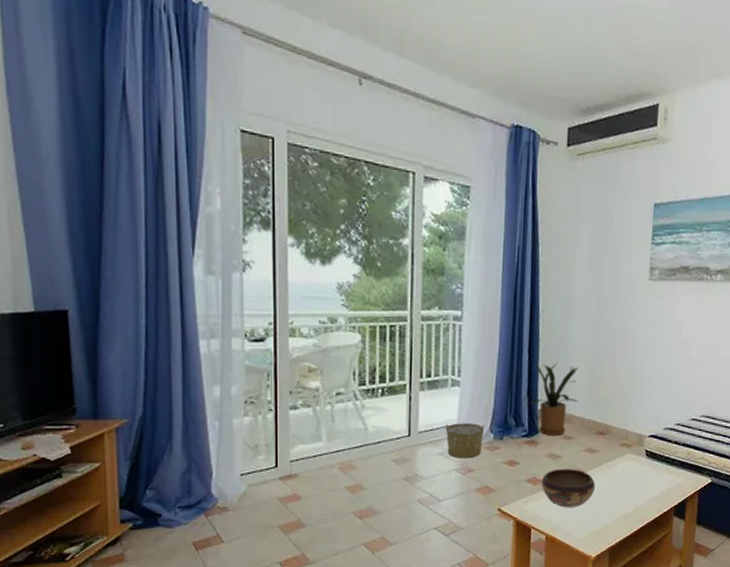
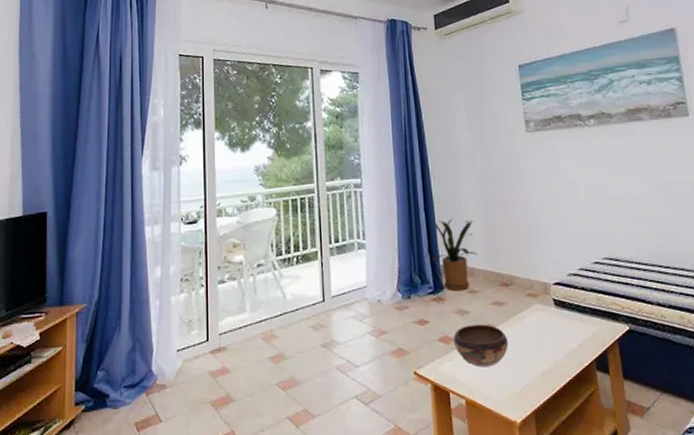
basket: present [445,423,485,459] -> none [355,284,393,321]

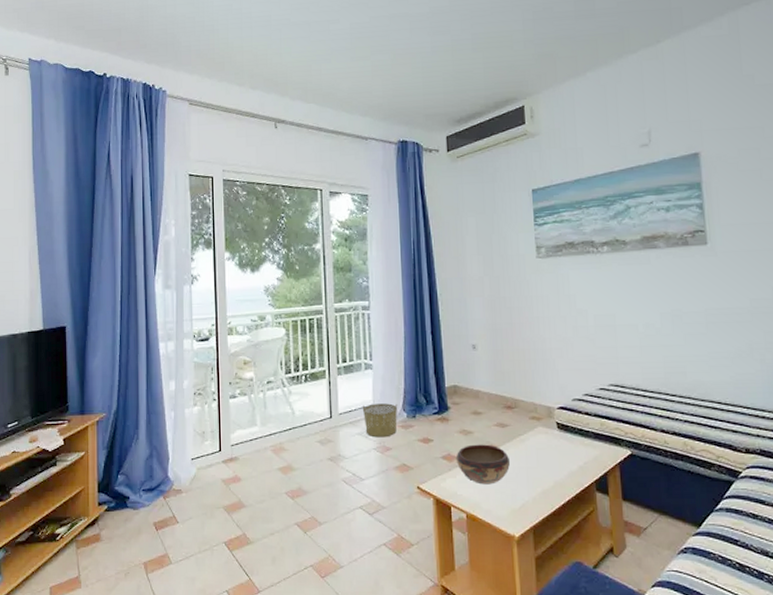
basket: none [355,284,393,321] -> present [362,403,398,438]
house plant: present [432,217,478,292] -> none [437,341,484,413]

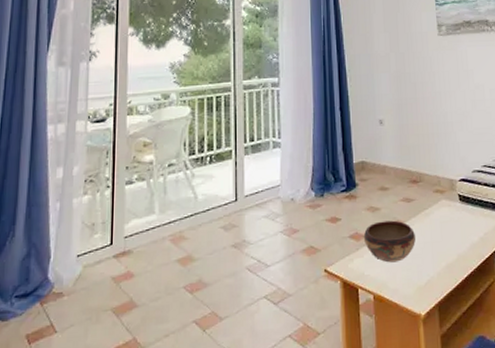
basket: present [362,403,398,438] -> none [269,182,306,220]

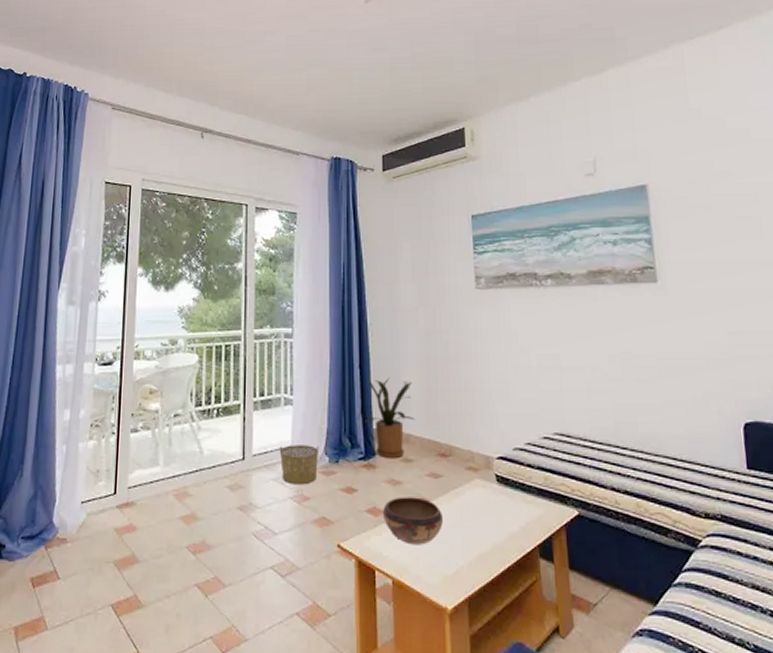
basket: none [269,182,306,220] -> present [279,445,320,485]
house plant: none [346,117,390,189] -> present [364,377,416,459]

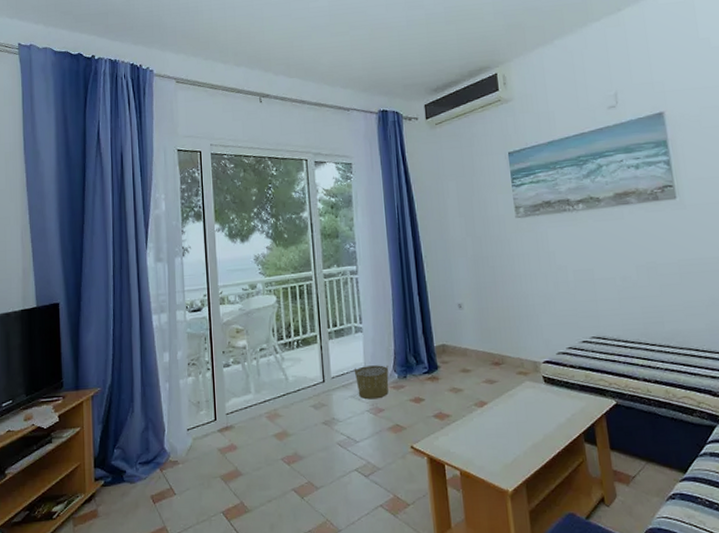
house plant: present [364,377,416,459] -> none [425,301,471,371]
decorative bowl: present [382,497,444,545] -> none [447,401,501,441]

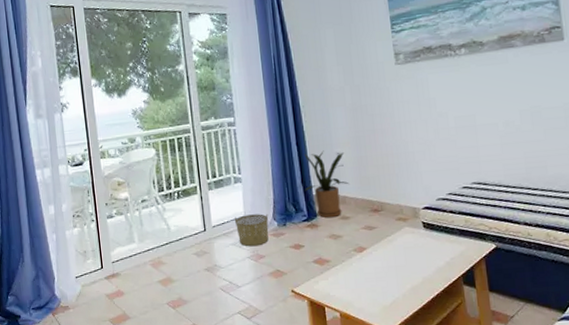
house plant: none [425,301,471,371] -> present [304,150,350,218]

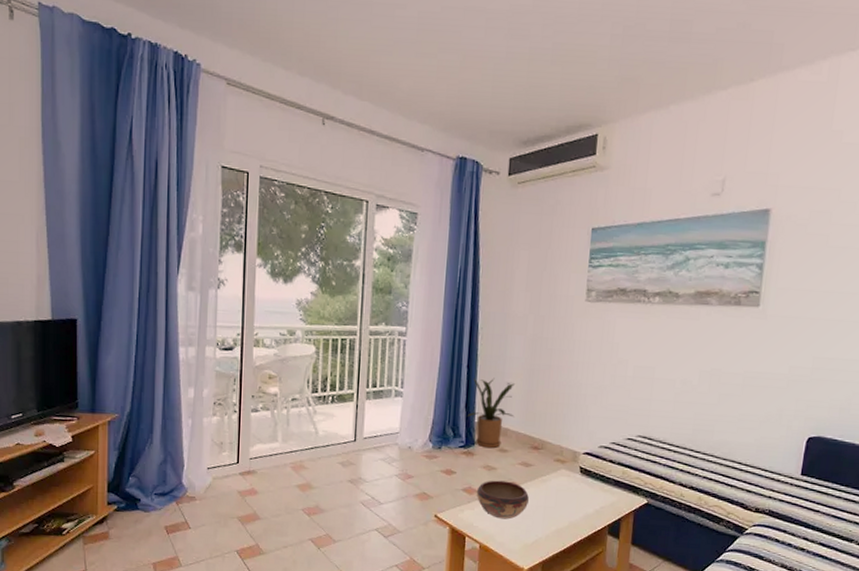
basket: present [234,214,269,247] -> none [388,431,425,465]
decorative bowl: none [327,246,380,285] -> present [476,480,530,520]

